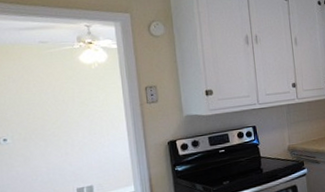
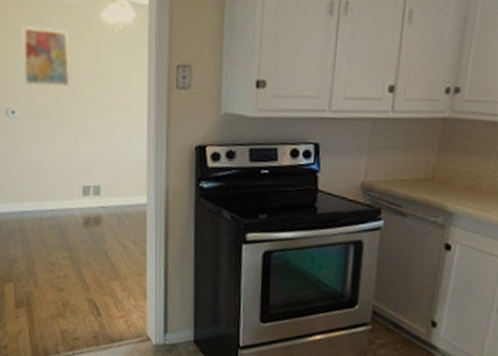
wall art: none [9,71,57,118] -> present [22,26,70,87]

